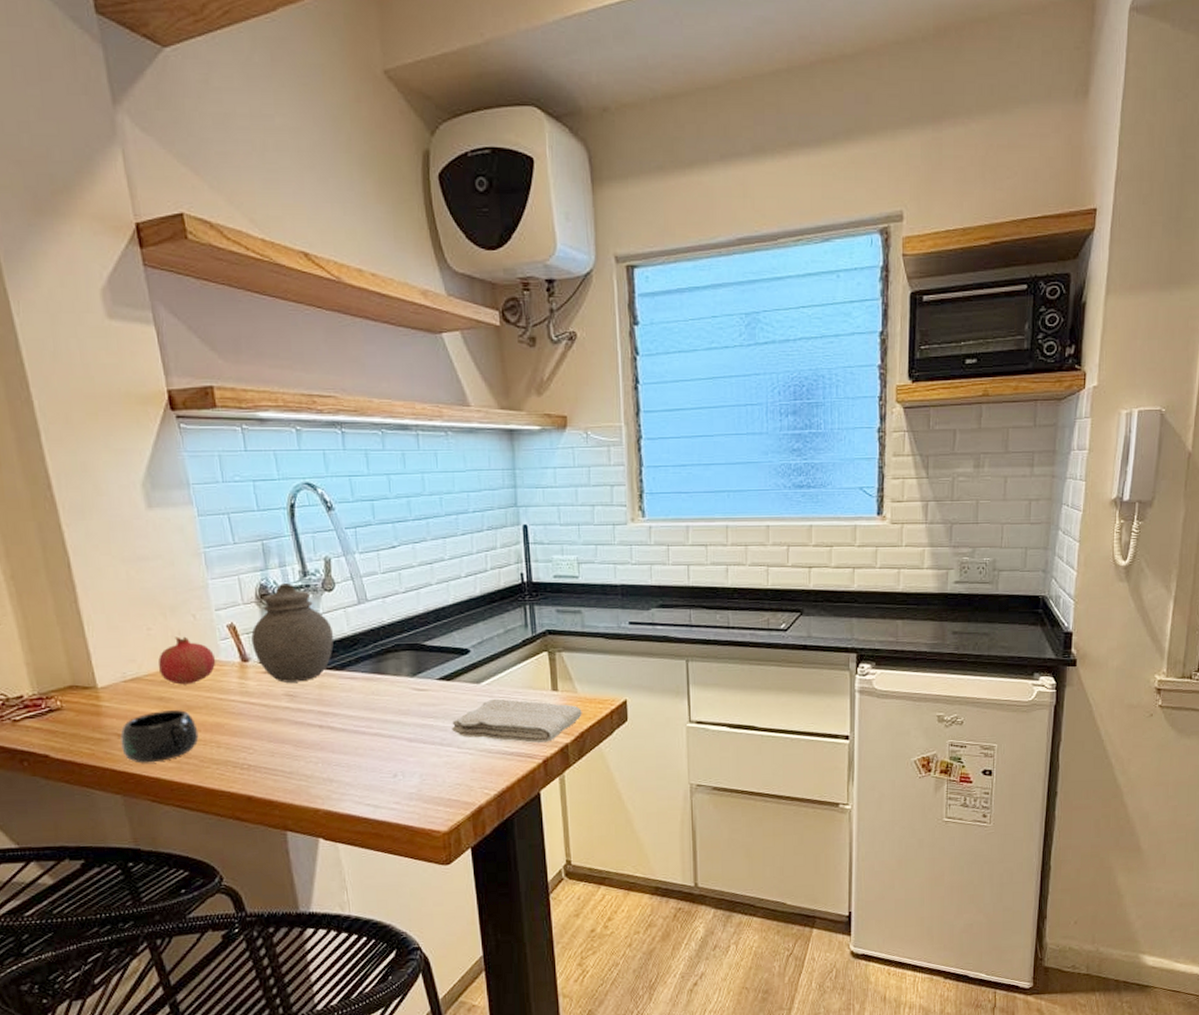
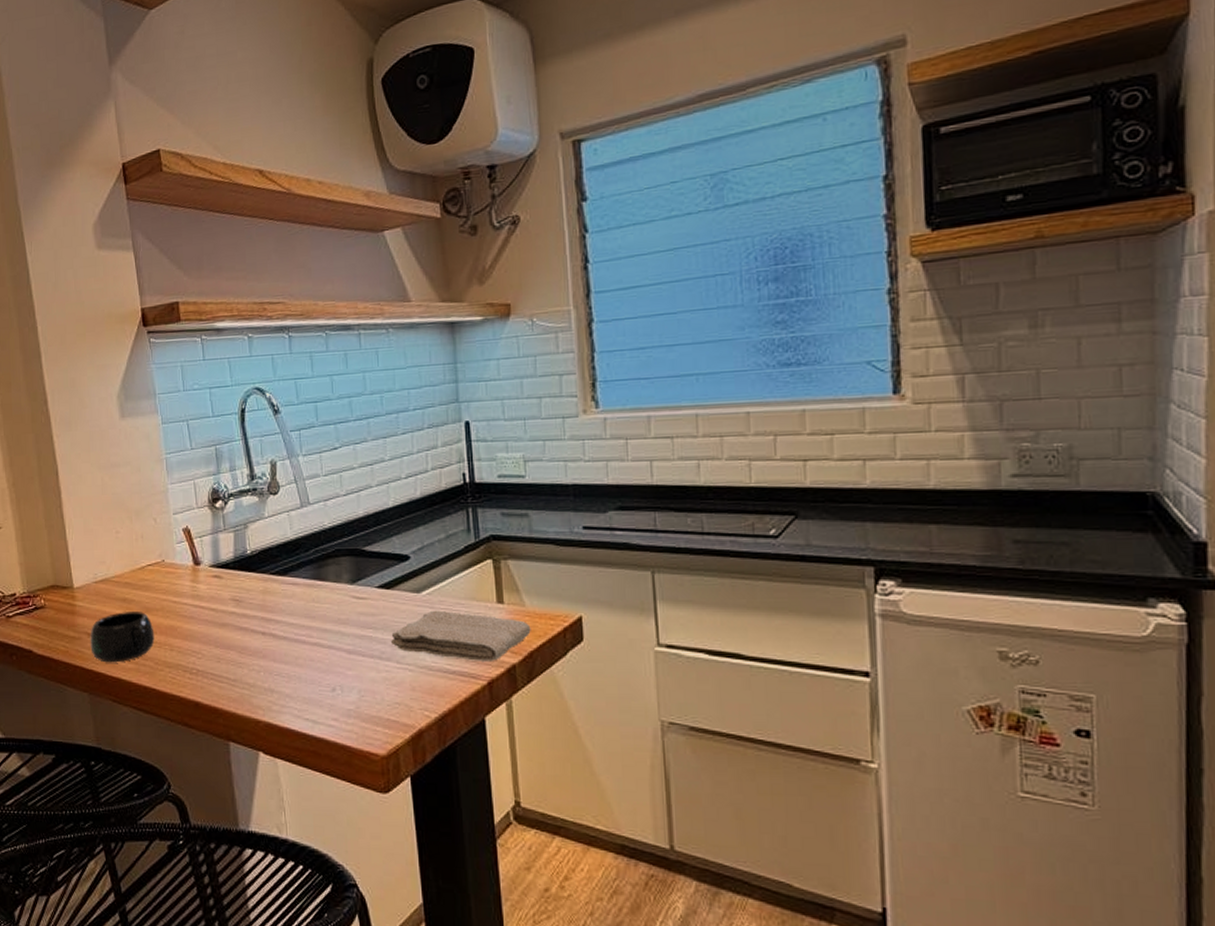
fruit: present [158,636,216,685] -> none [123,539,172,587]
jar: present [251,583,334,683] -> none [203,487,277,587]

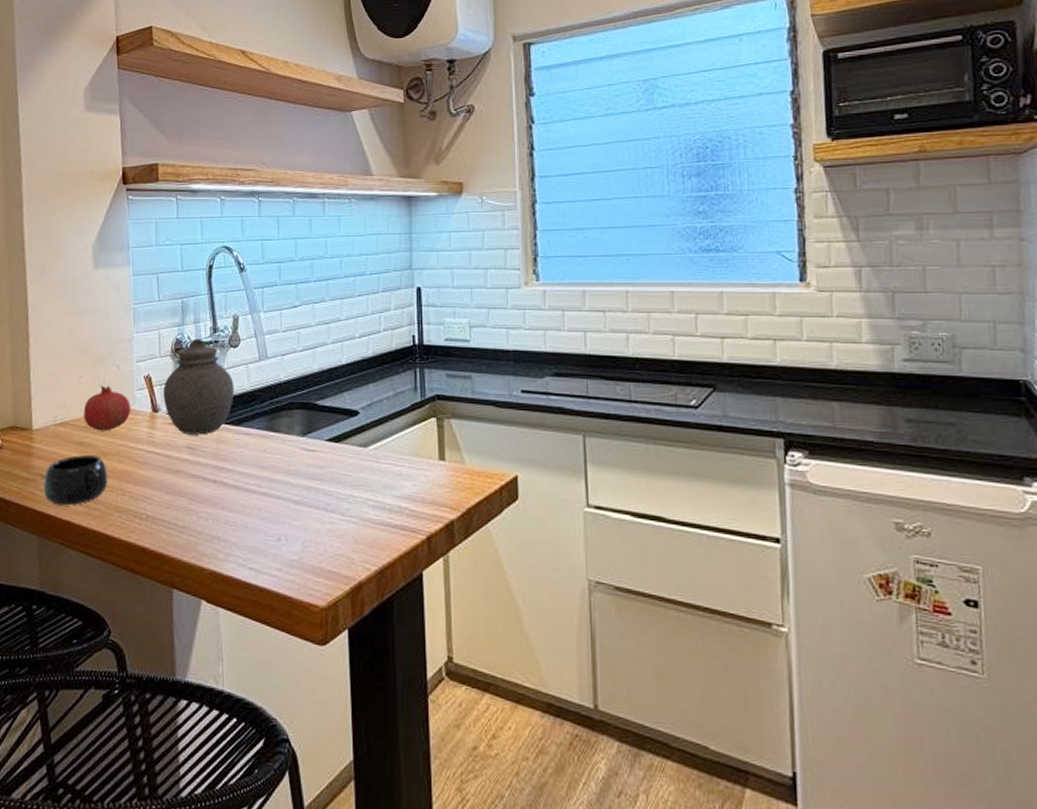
fruit: none [123,539,172,587] -> present [83,385,131,431]
jar: none [203,487,277,587] -> present [163,339,234,435]
washcloth: present [391,610,531,661] -> none [337,464,470,516]

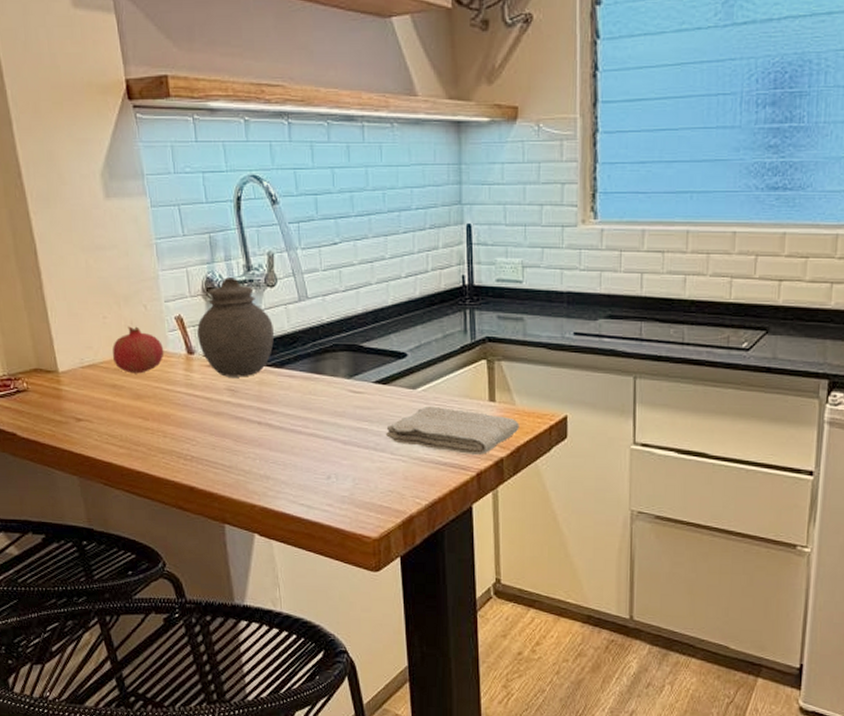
mug: present [43,455,108,506] -> none [78,398,147,448]
washcloth: none [337,464,470,516] -> present [386,405,519,455]

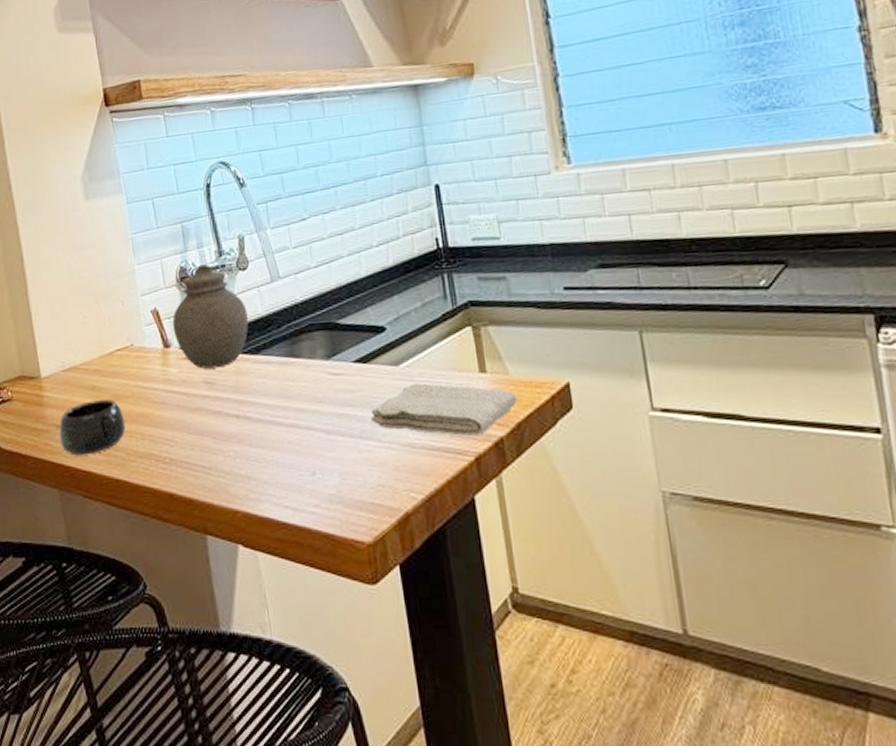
mug: none [78,398,147,448] -> present [59,400,126,456]
fruit: present [112,326,164,374] -> none [91,323,142,373]

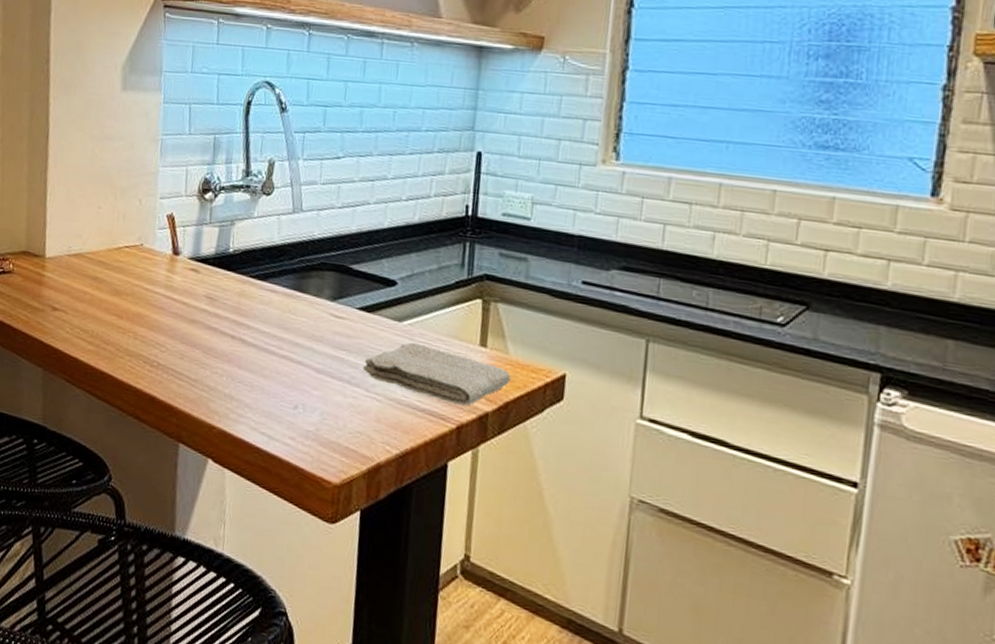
mug: present [59,400,126,456] -> none [52,290,121,342]
jar: present [172,264,249,369] -> none [185,180,263,286]

